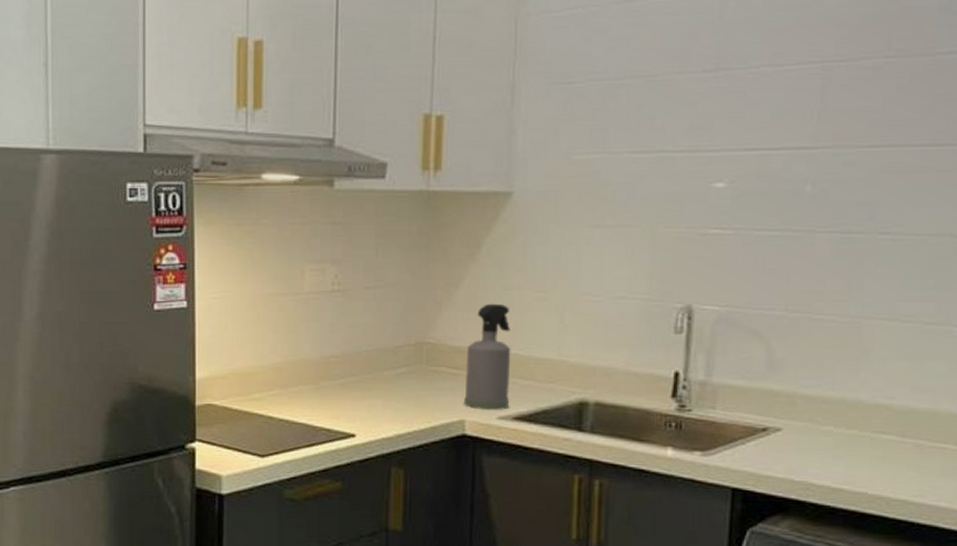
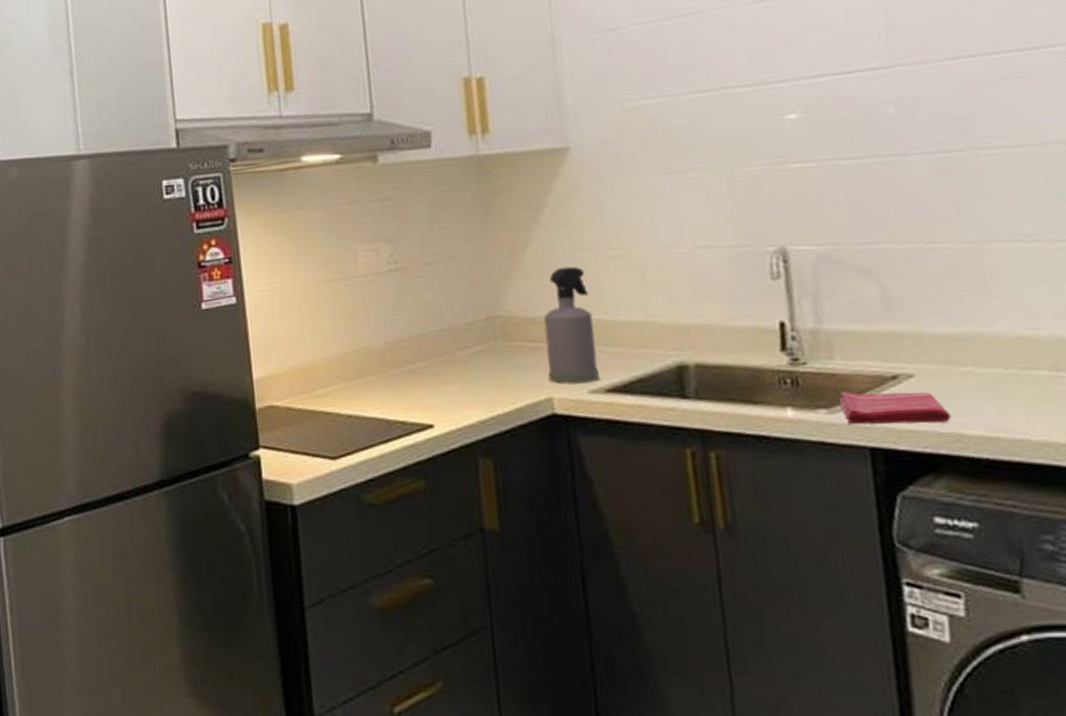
dish towel: none [714,438,806,472] -> present [839,391,952,425]

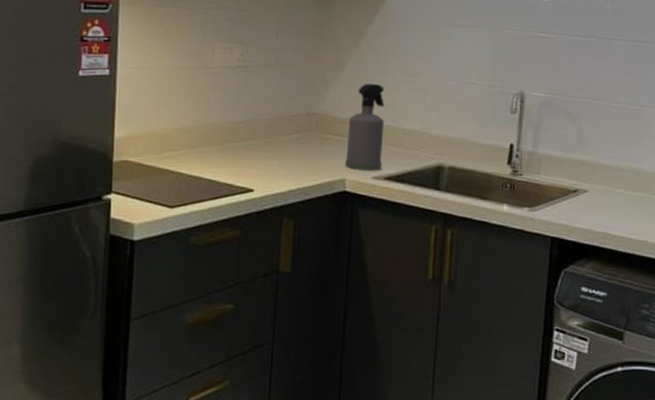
dish towel: present [839,391,952,425] -> none [538,197,605,225]

